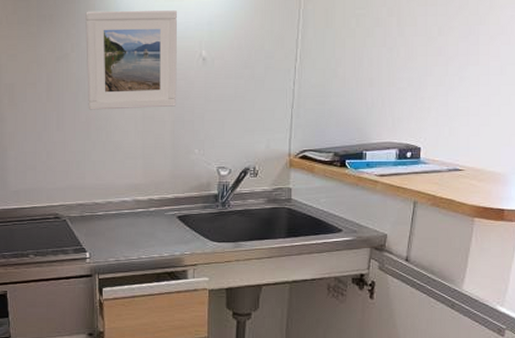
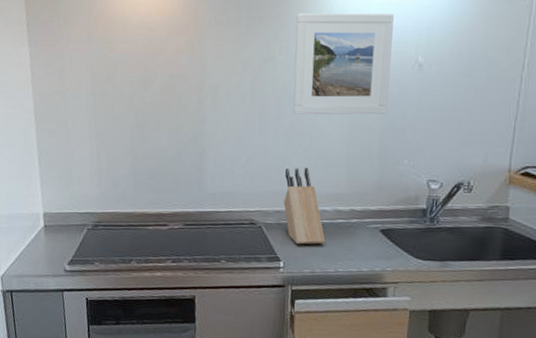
knife block: none [84,160,127,235] -> present [283,167,326,245]

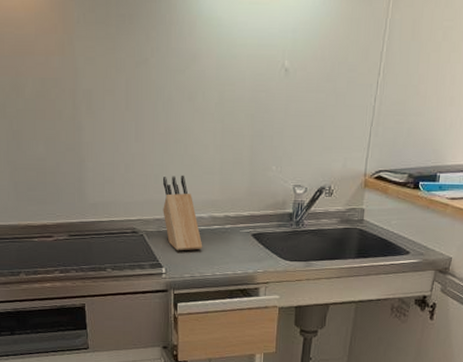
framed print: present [292,13,394,115] -> none [166,12,261,122]

